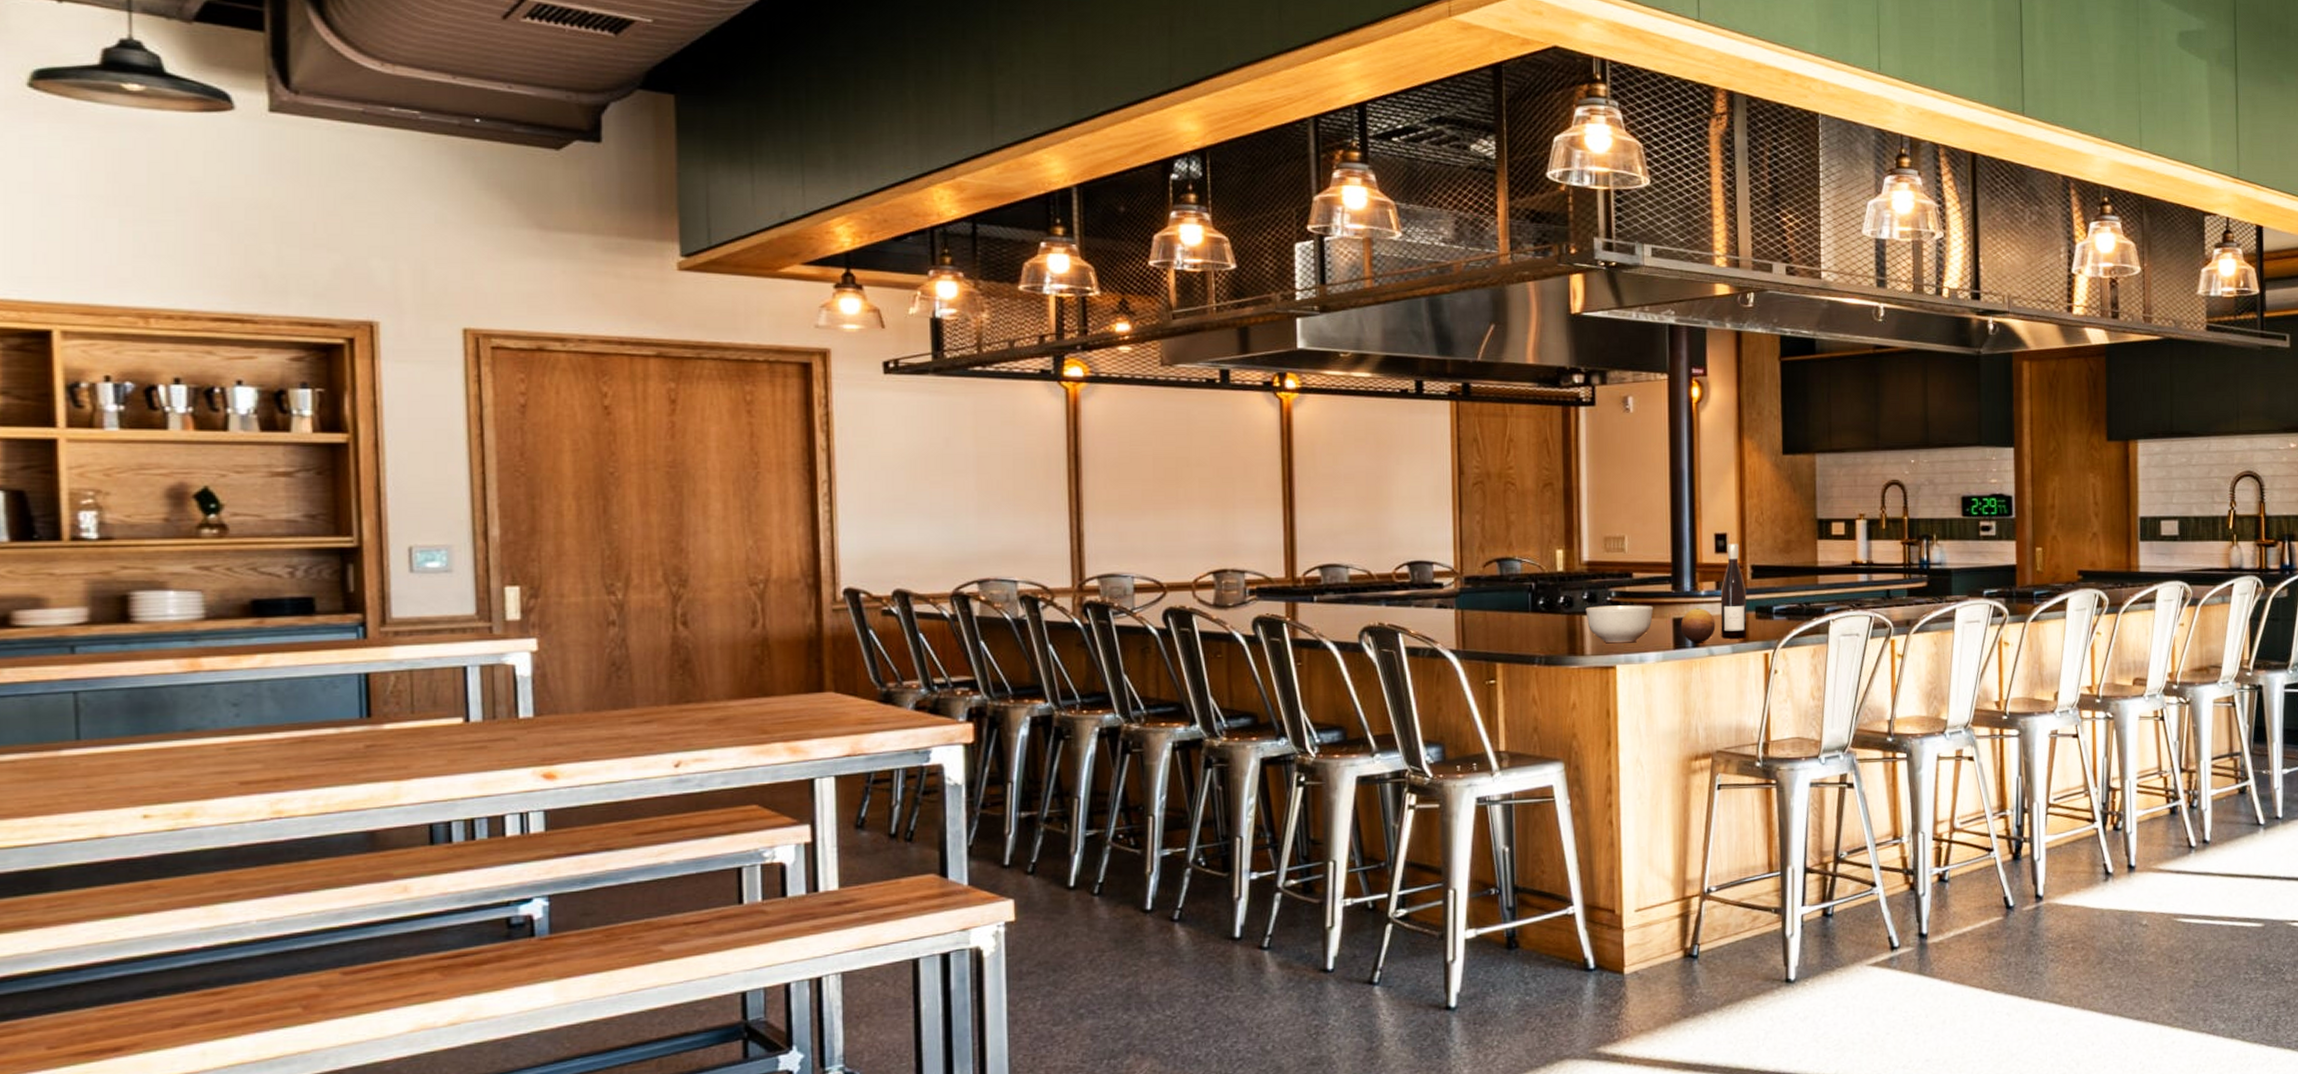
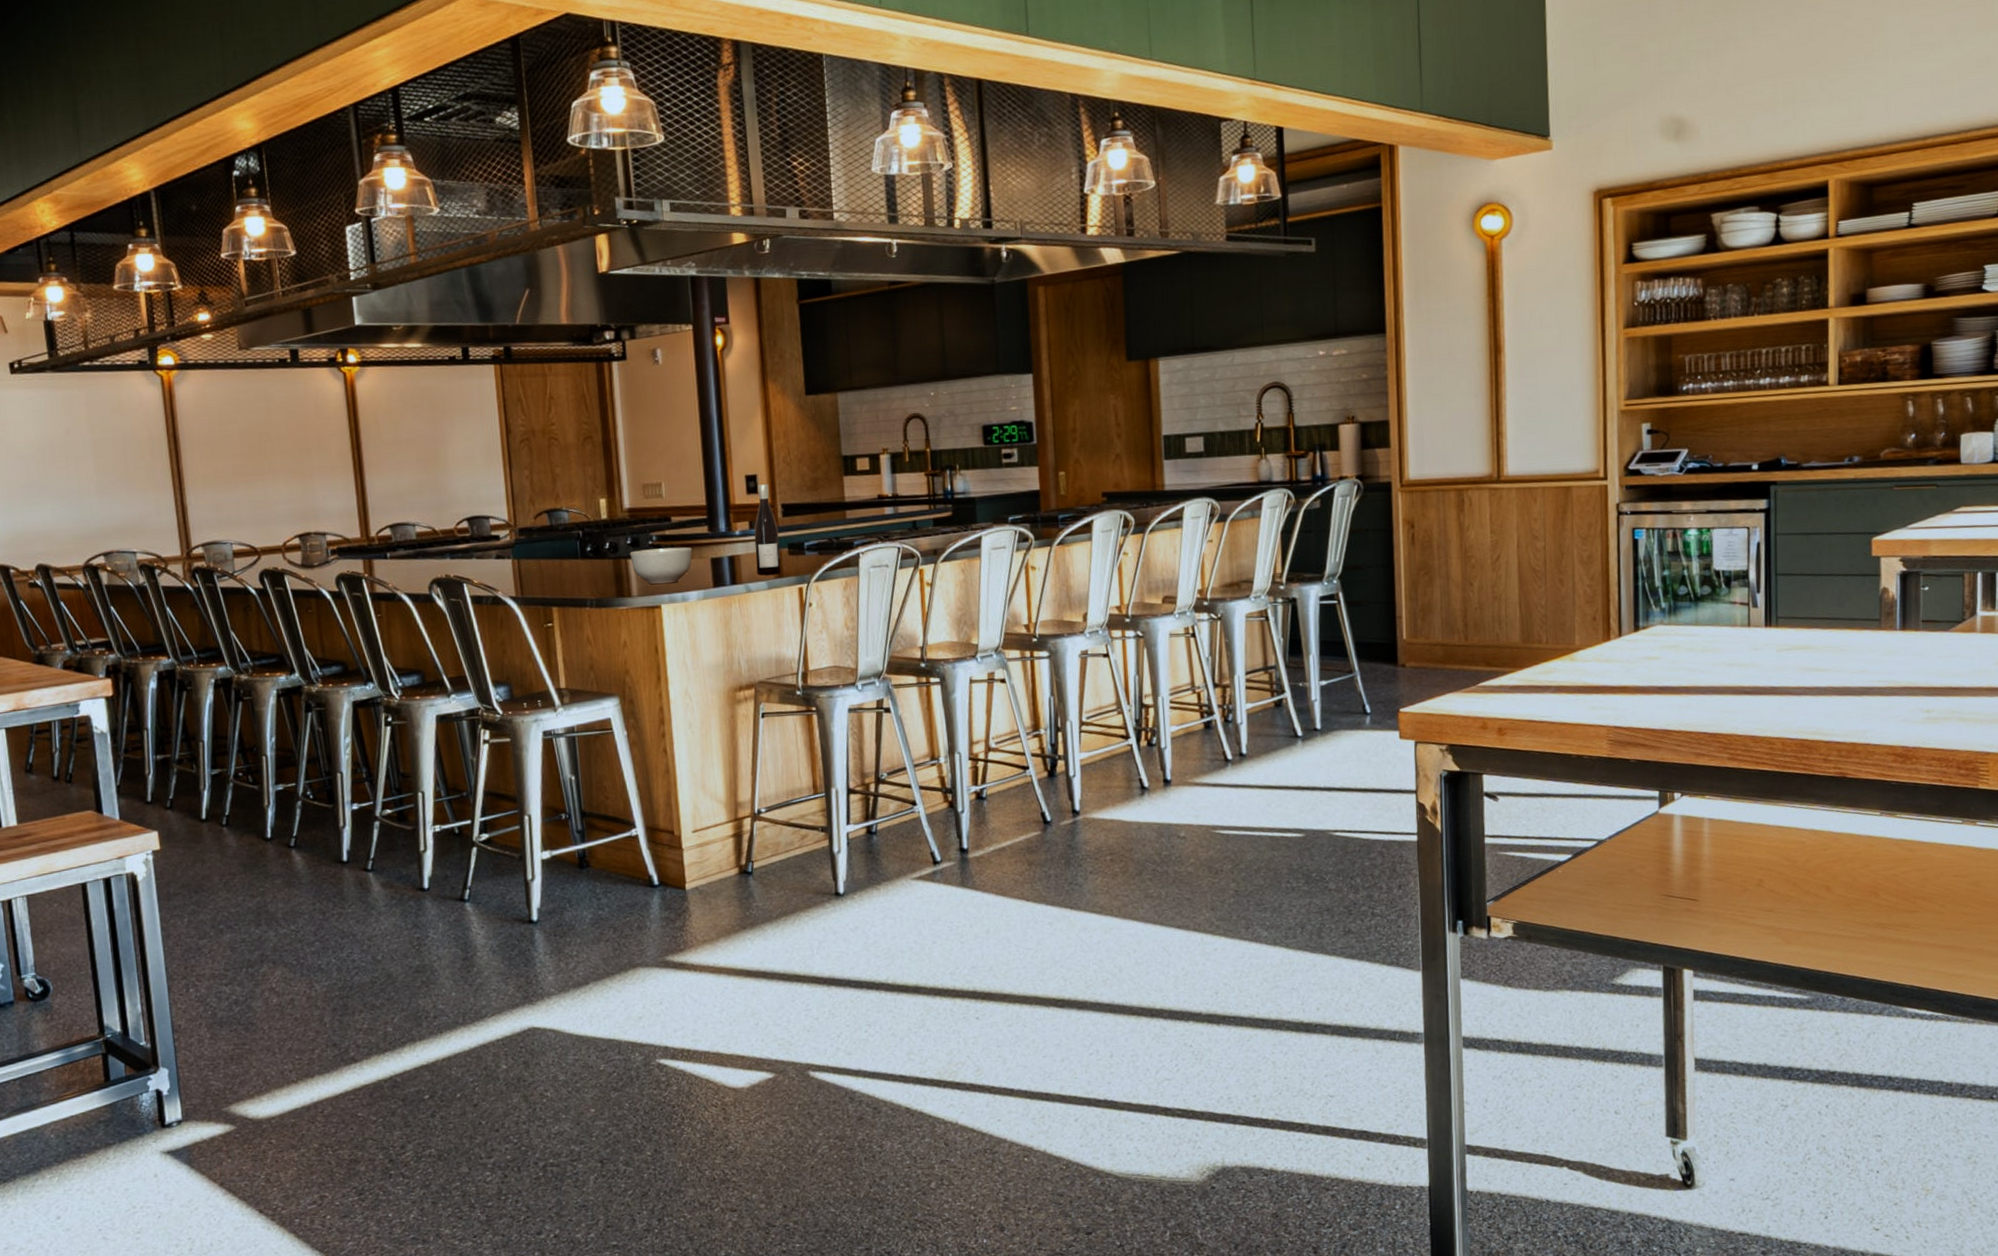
fruit: present [1680,607,1716,644] -> none [718,546,751,581]

